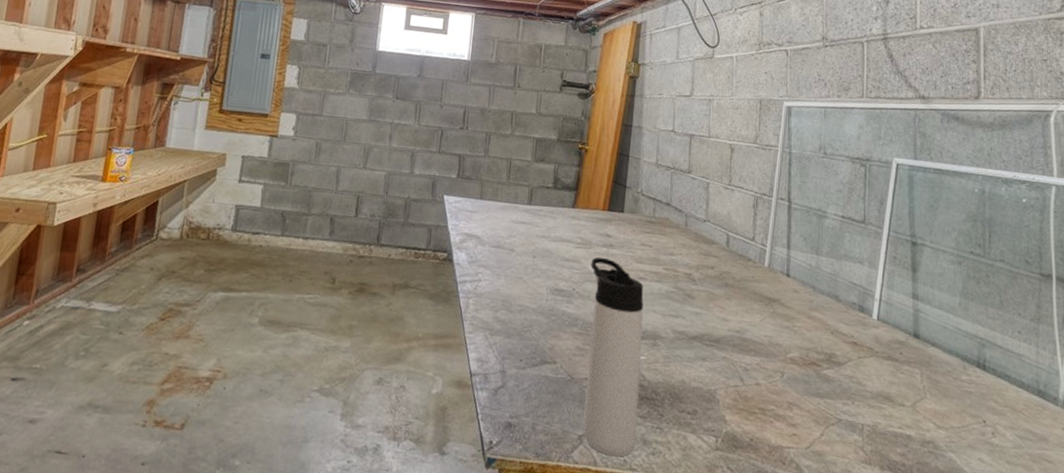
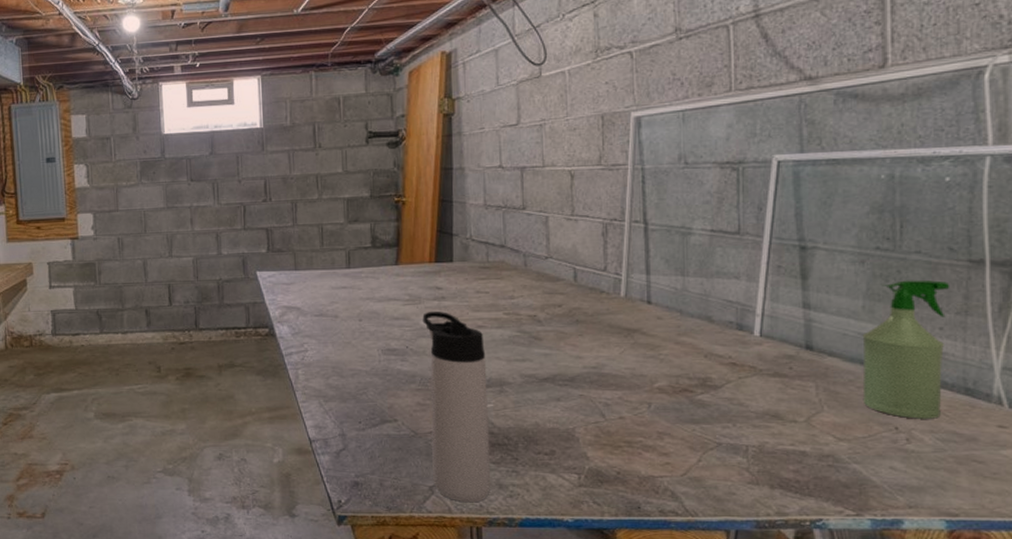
spray bottle: none [958,284,1026,416] -> present [862,280,950,419]

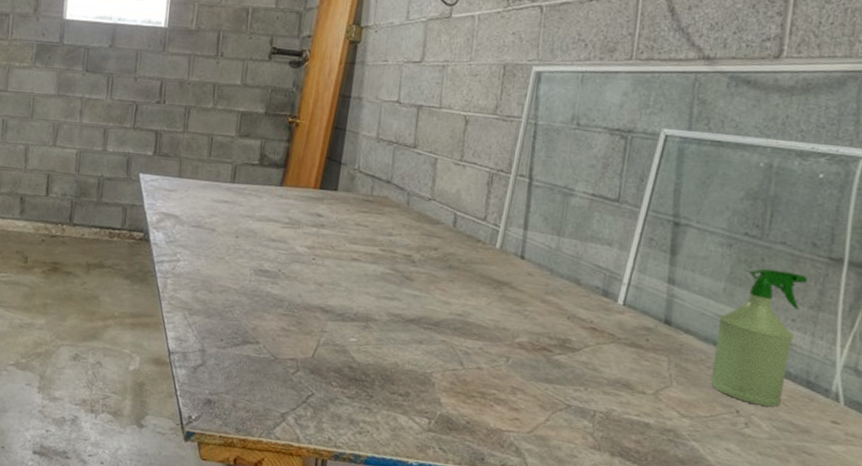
thermos bottle: present [422,311,491,503] -> none [285,237,357,435]

